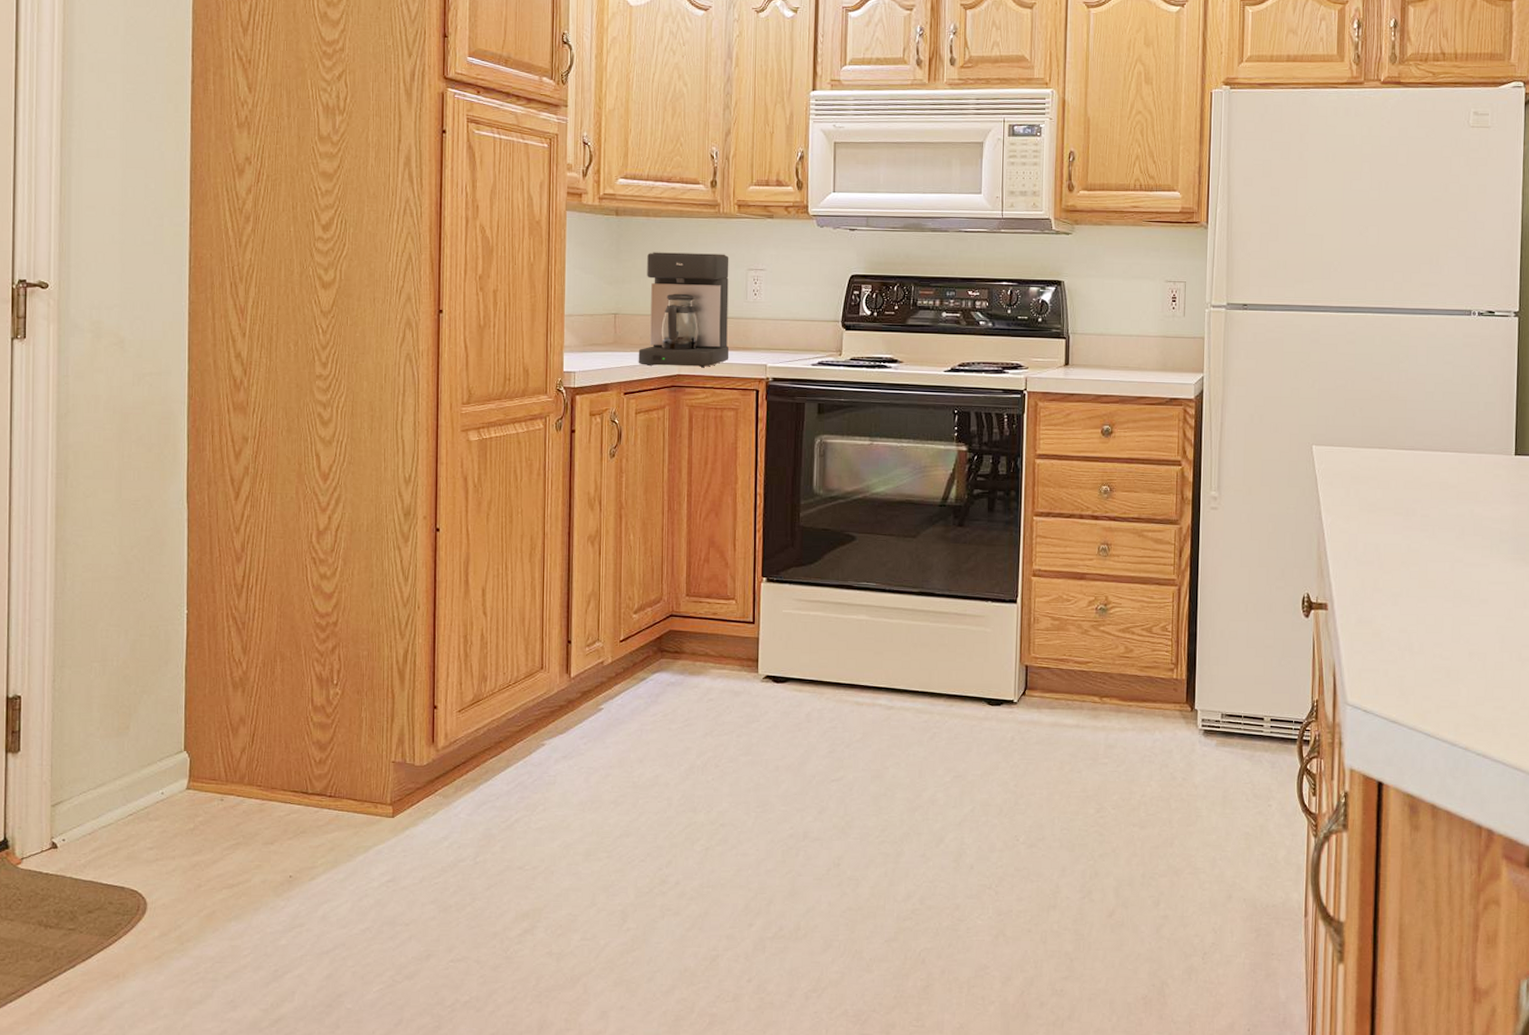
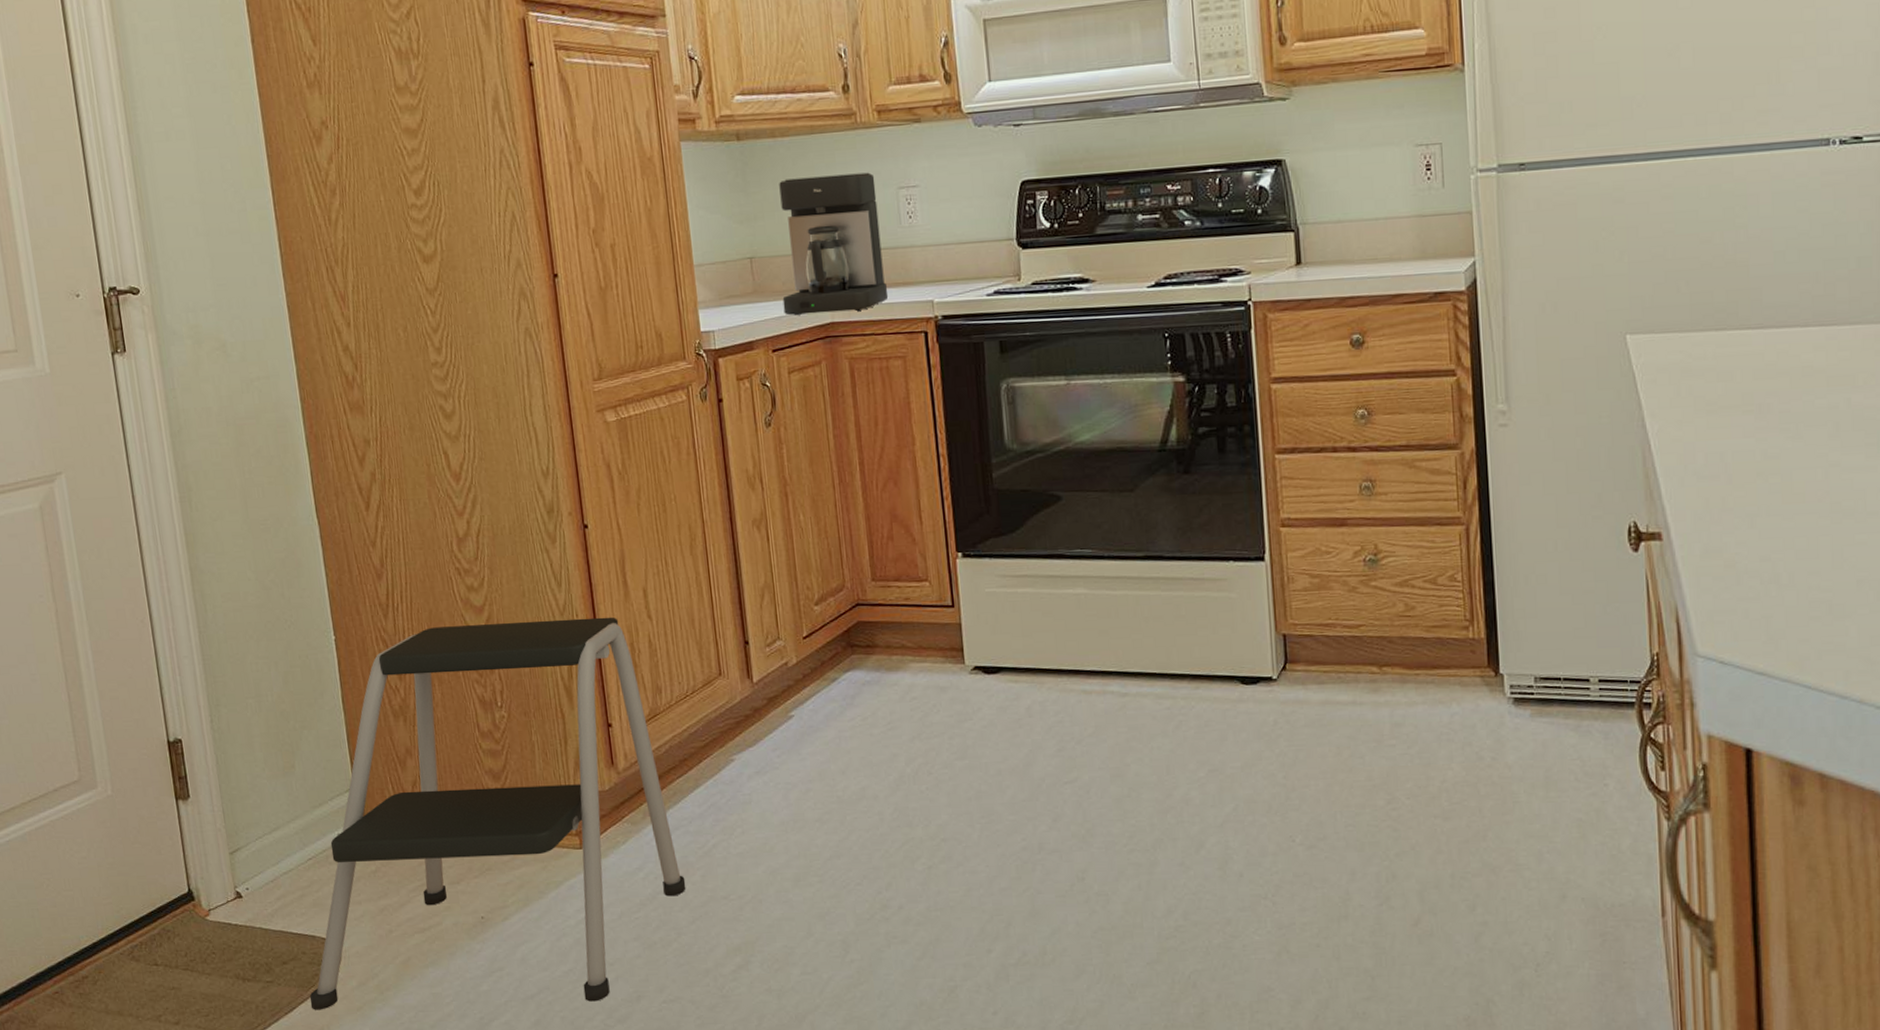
step stool: none [109,609,486,959] -> present [309,617,686,1010]

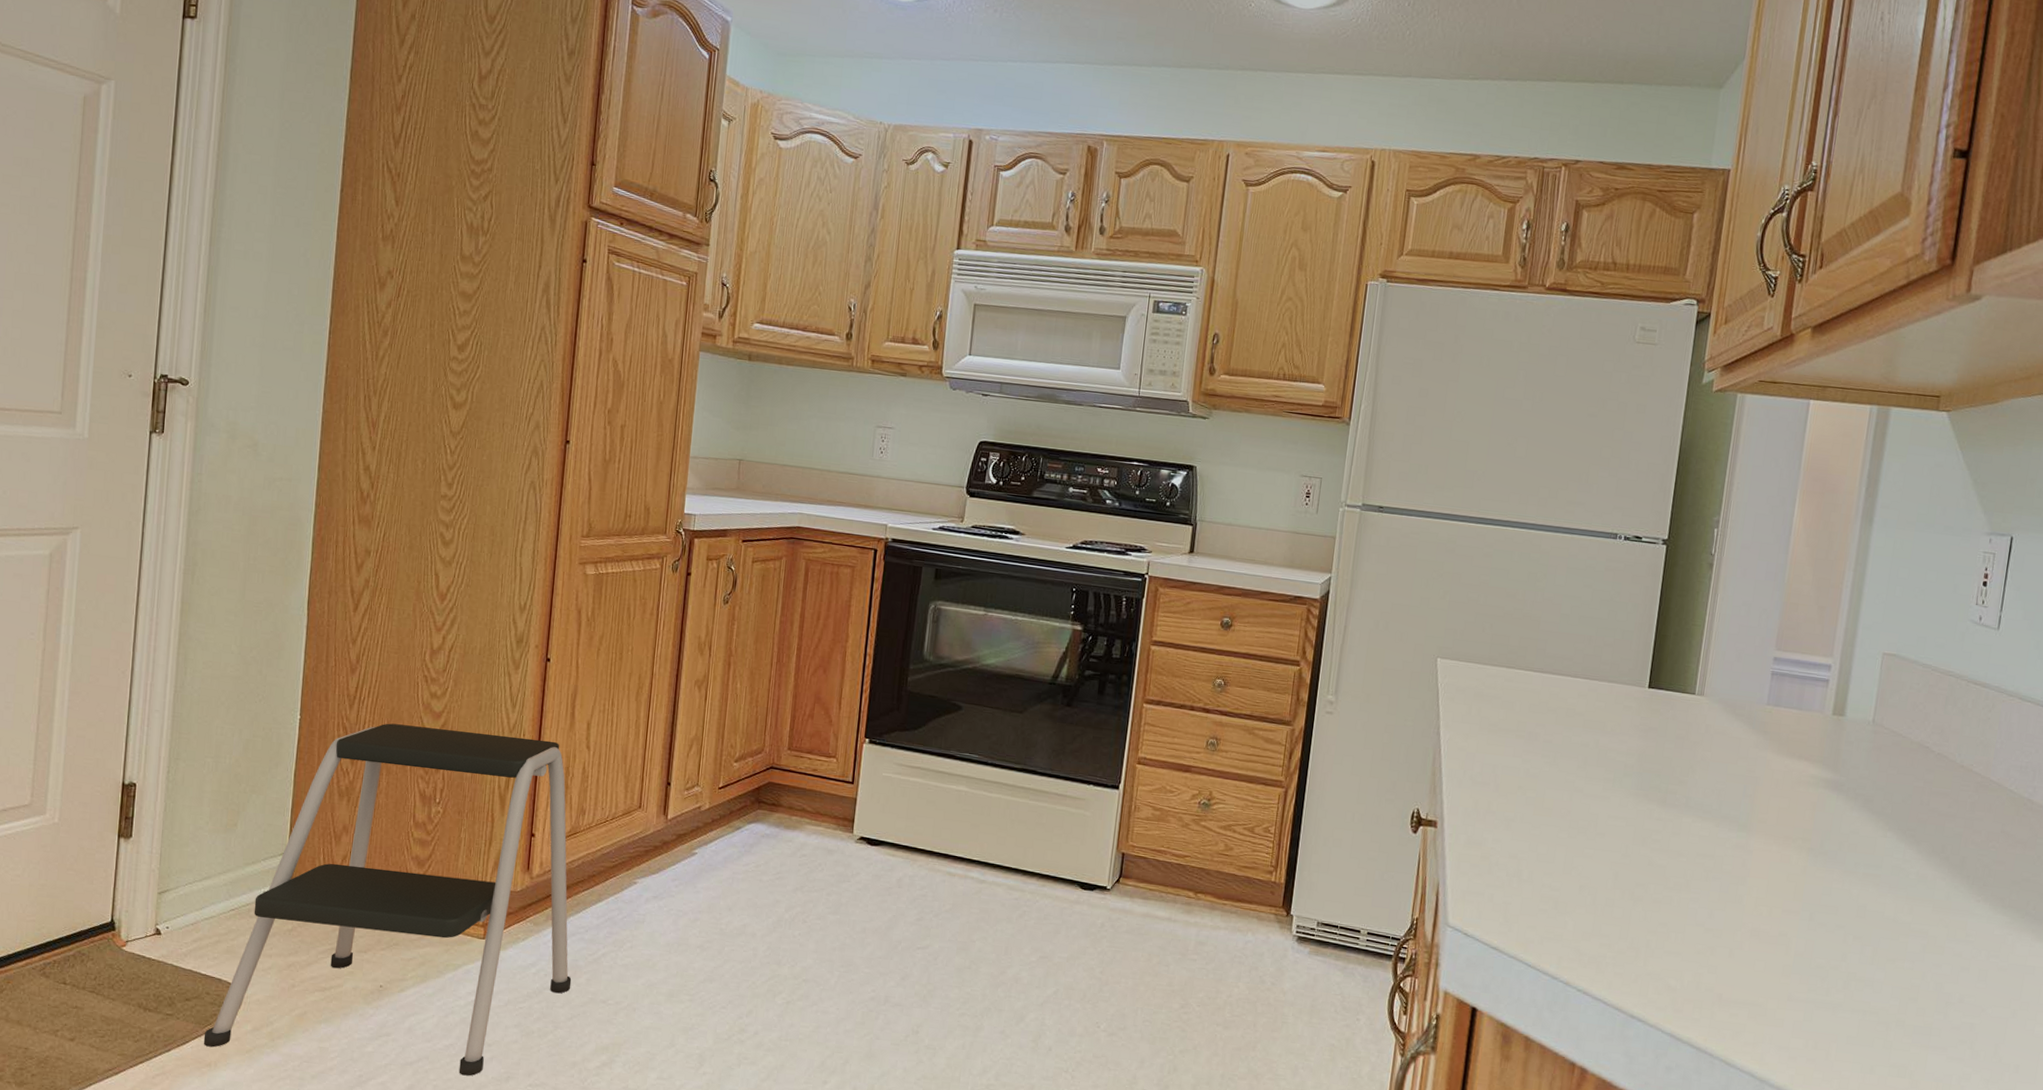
coffee maker: present [779,172,888,315] -> none [759,400,859,521]

